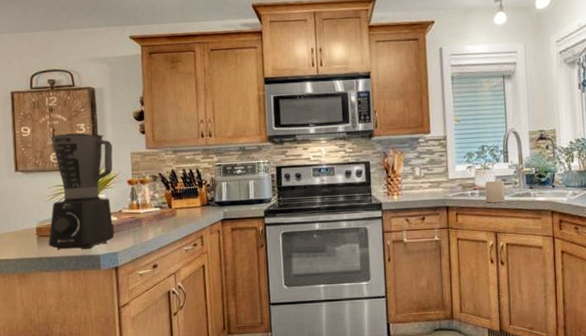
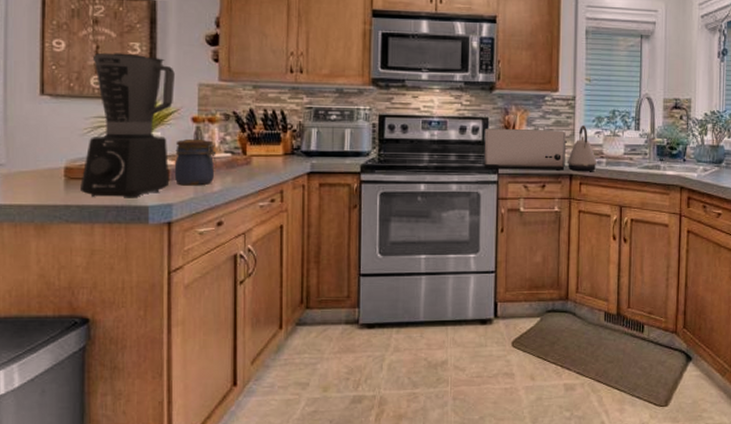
jar: none [117,197,149,237] -> present [174,138,217,186]
toaster: none [367,167,442,207] -> present [482,128,567,172]
kettle: none [443,161,471,204] -> present [568,125,597,172]
mug: present [484,180,506,203] -> none [612,149,634,174]

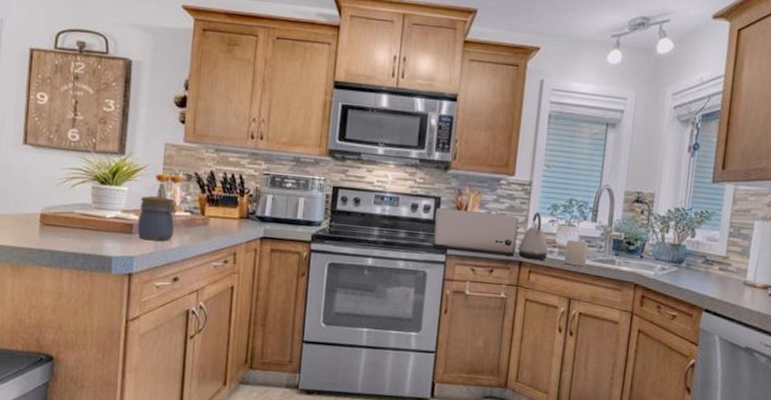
blender: present [80,52,175,198] -> none [53,107,144,248]
mug: none [612,149,634,174] -> present [564,239,589,267]

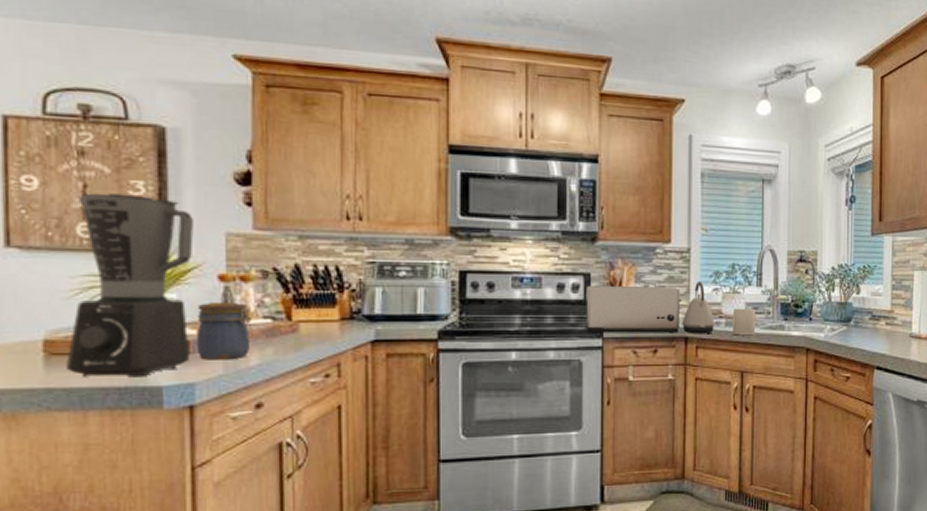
blender: none [53,107,144,248] -> present [66,192,194,378]

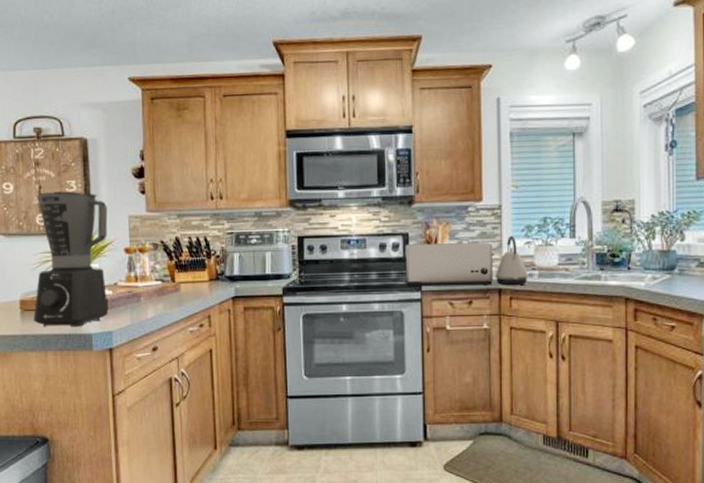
jar: present [196,301,253,360] -> none [112,268,149,314]
mug: present [732,308,756,336] -> none [545,259,570,286]

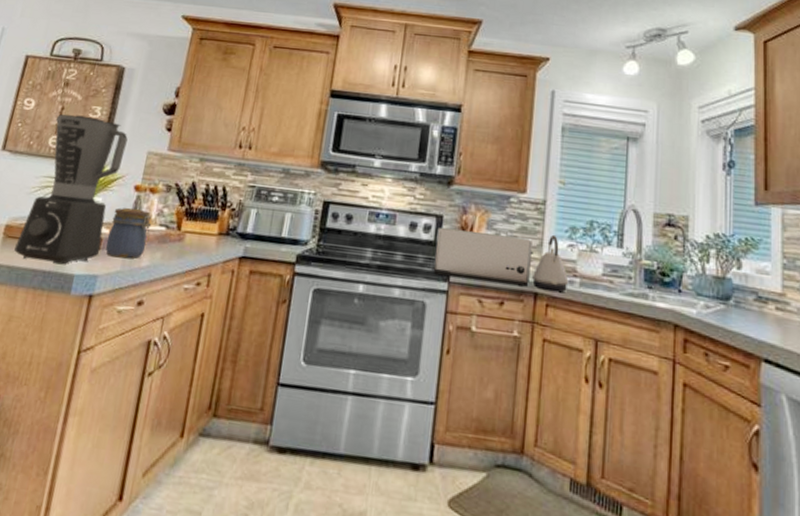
jar: none [112,268,149,314] -> present [105,207,152,259]

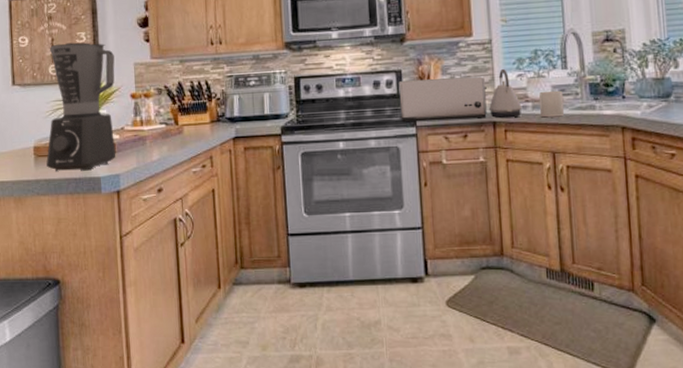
jar: present [105,207,152,259] -> none [119,113,154,157]
mug: none [587,267,616,301] -> present [538,90,565,118]

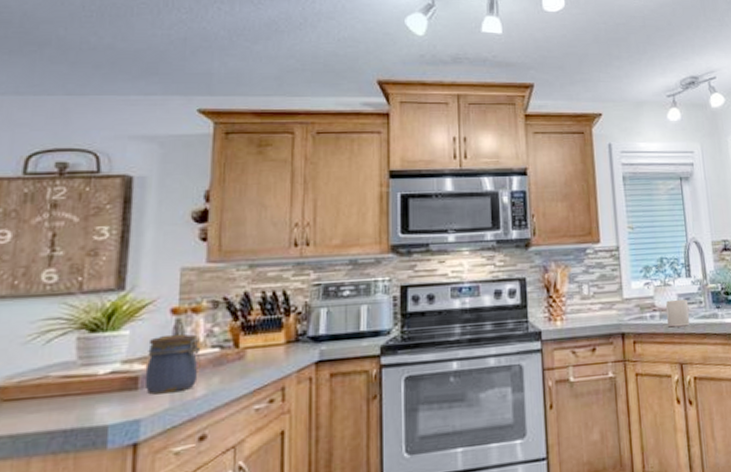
blender: present [46,42,116,172] -> none [16,239,152,423]
jar: none [119,113,154,157] -> present [144,333,201,395]
toaster: present [398,76,487,123] -> none [522,284,616,337]
kettle: present [489,68,522,119] -> none [617,276,650,330]

